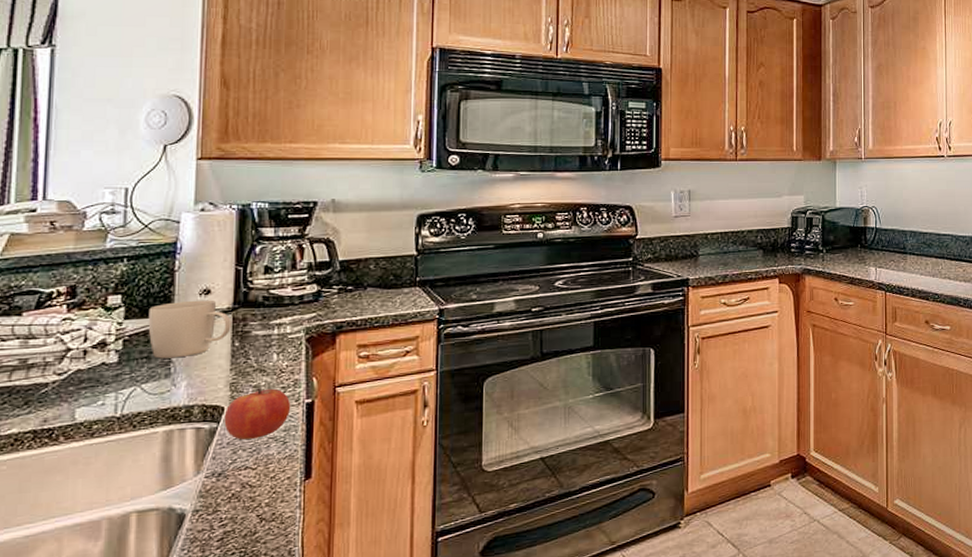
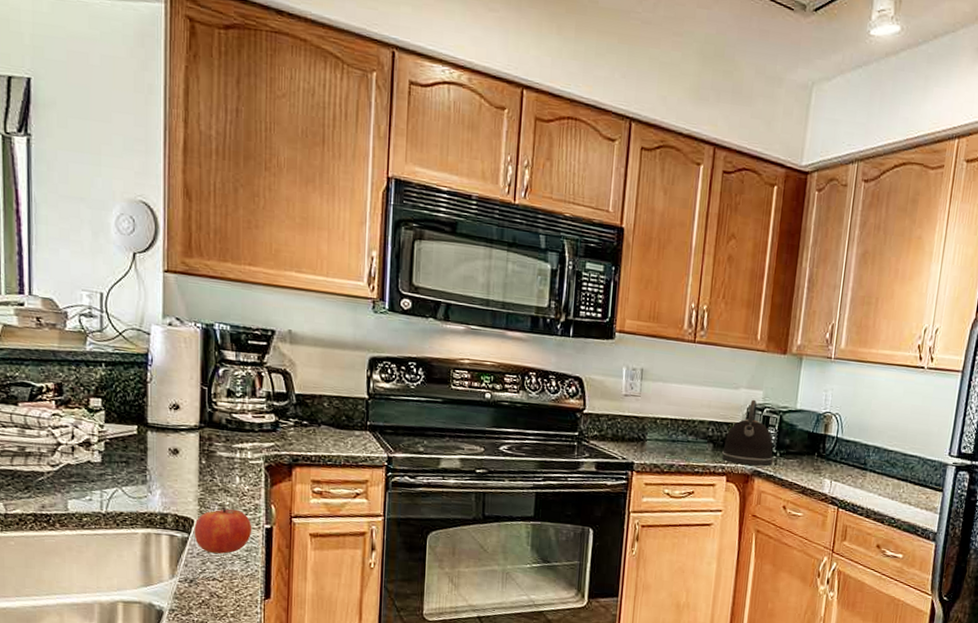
mug: present [148,300,231,359] -> none [125,412,198,467]
kettle: none [772,204,821,265] -> present [722,399,774,466]

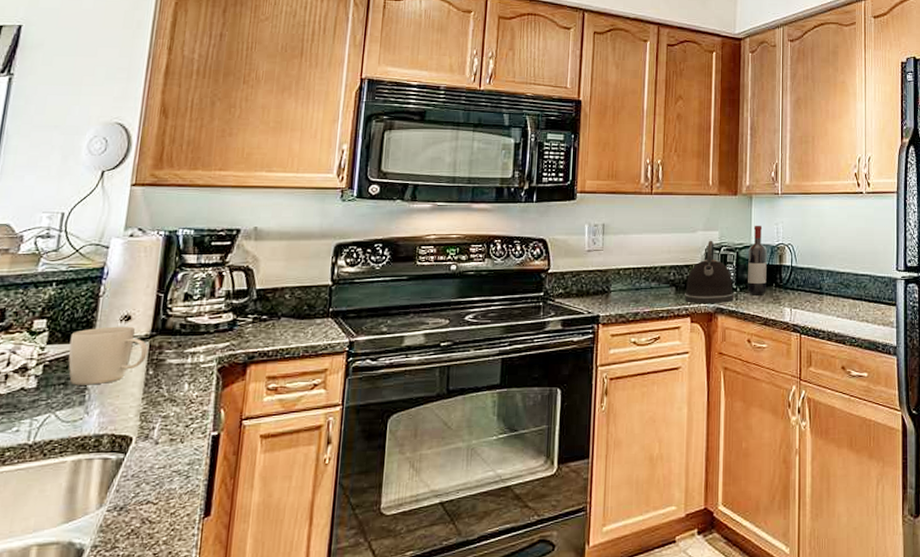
mug: none [125,412,198,467] -> present [68,326,148,385]
fruit: present [194,507,252,554] -> none [130,418,198,472]
wine bottle: none [788,390,813,464] -> present [748,226,767,296]

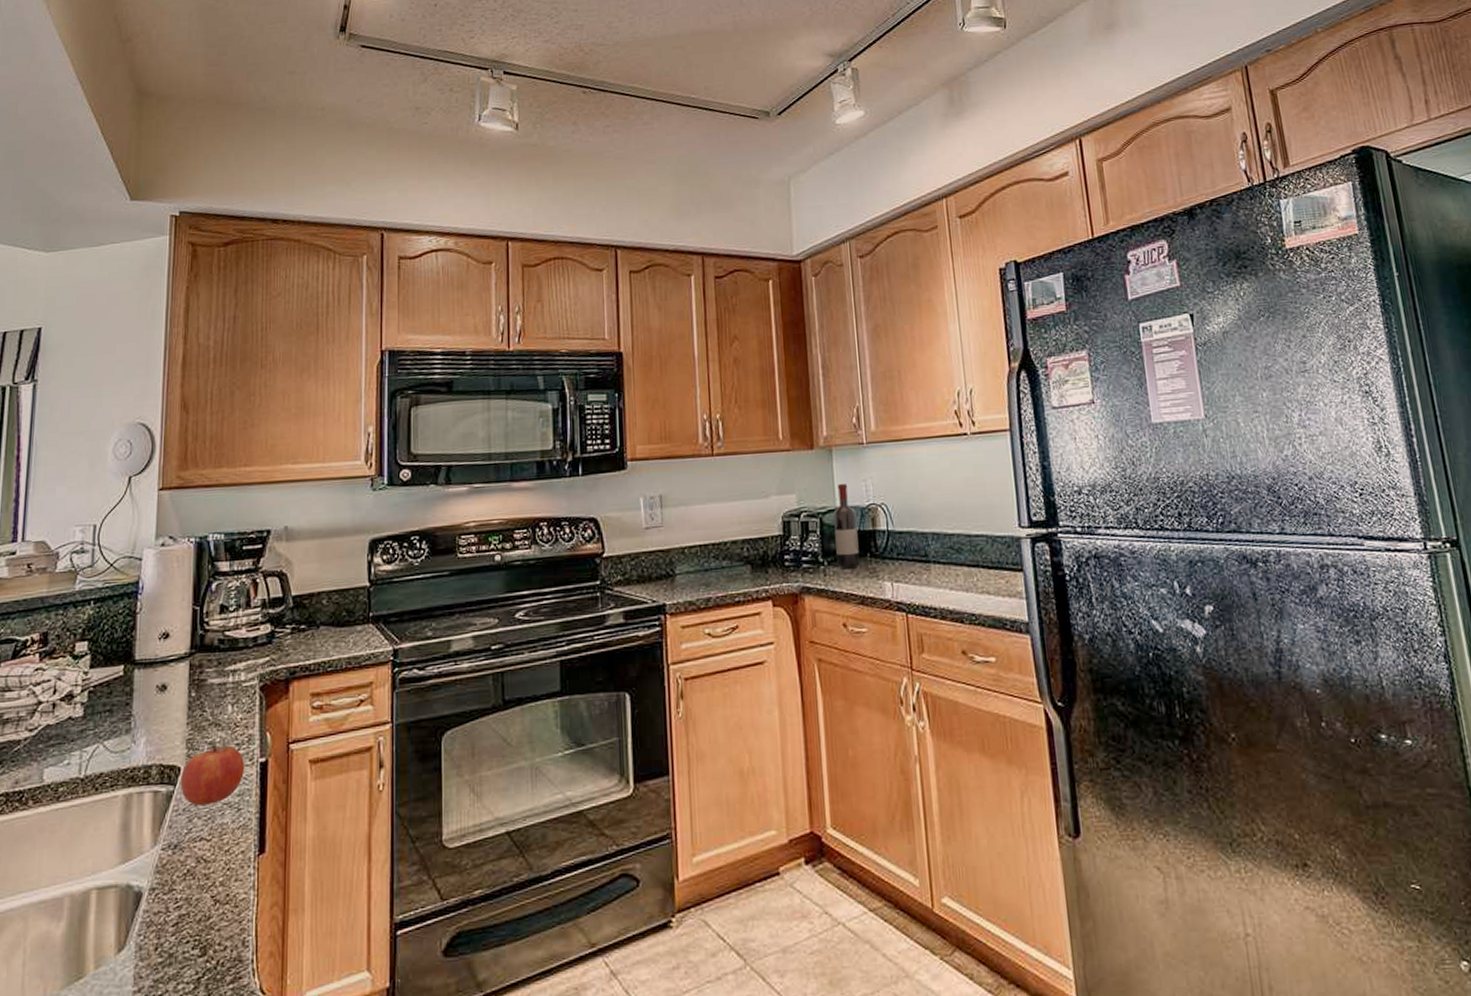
mug: present [68,326,148,385] -> none [111,644,188,712]
fruit: none [130,418,198,472] -> present [180,745,245,805]
kettle: present [685,240,735,303] -> none [763,505,822,583]

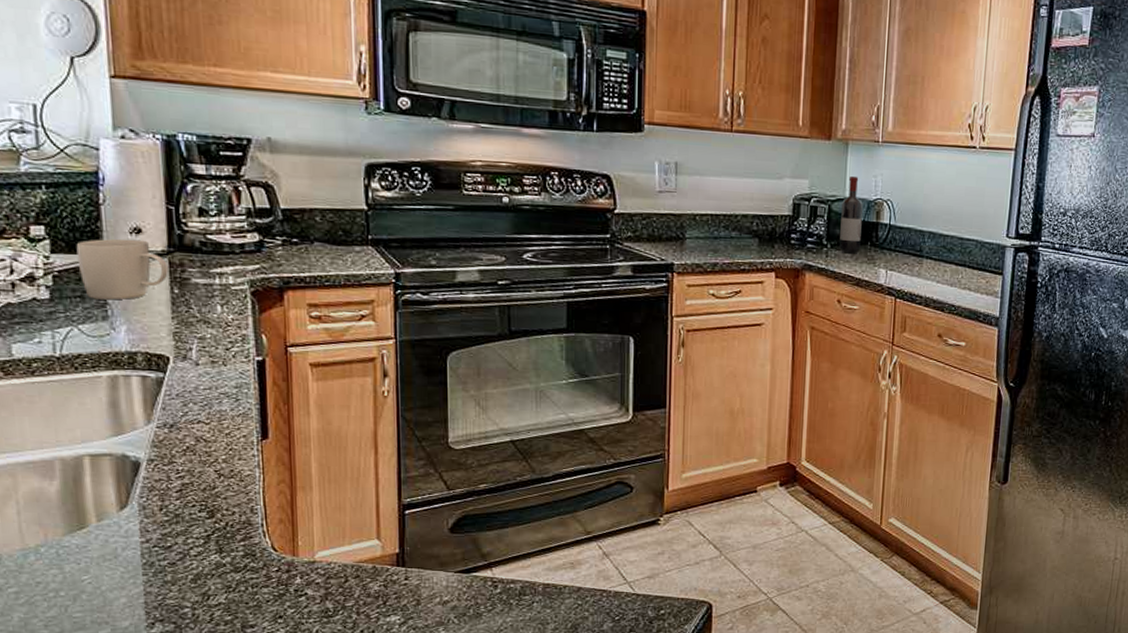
mug: none [111,644,188,712] -> present [76,238,168,300]
fruit: present [180,745,245,805] -> none [170,340,241,393]

